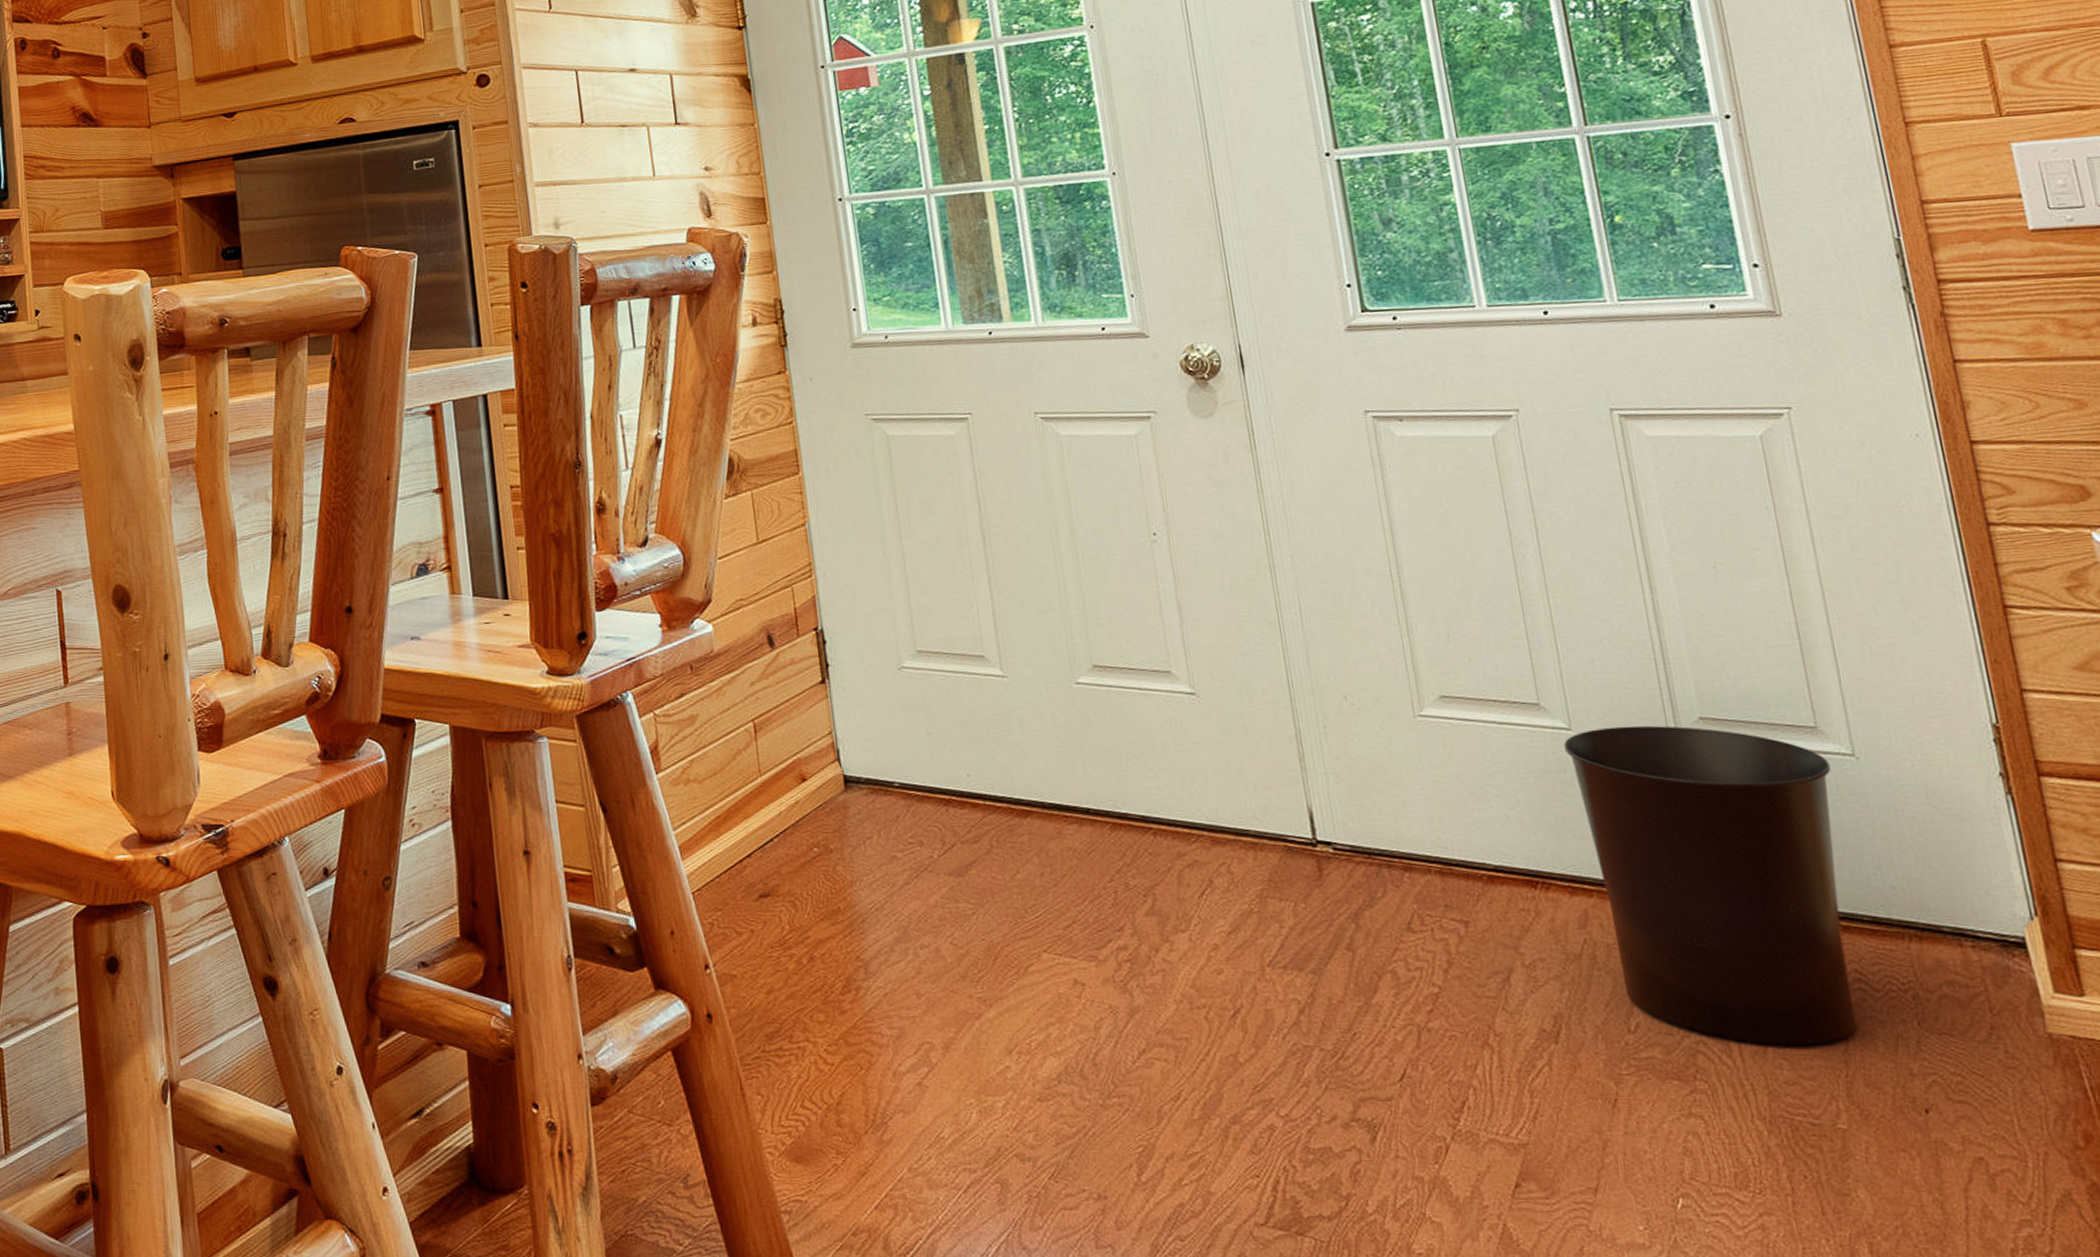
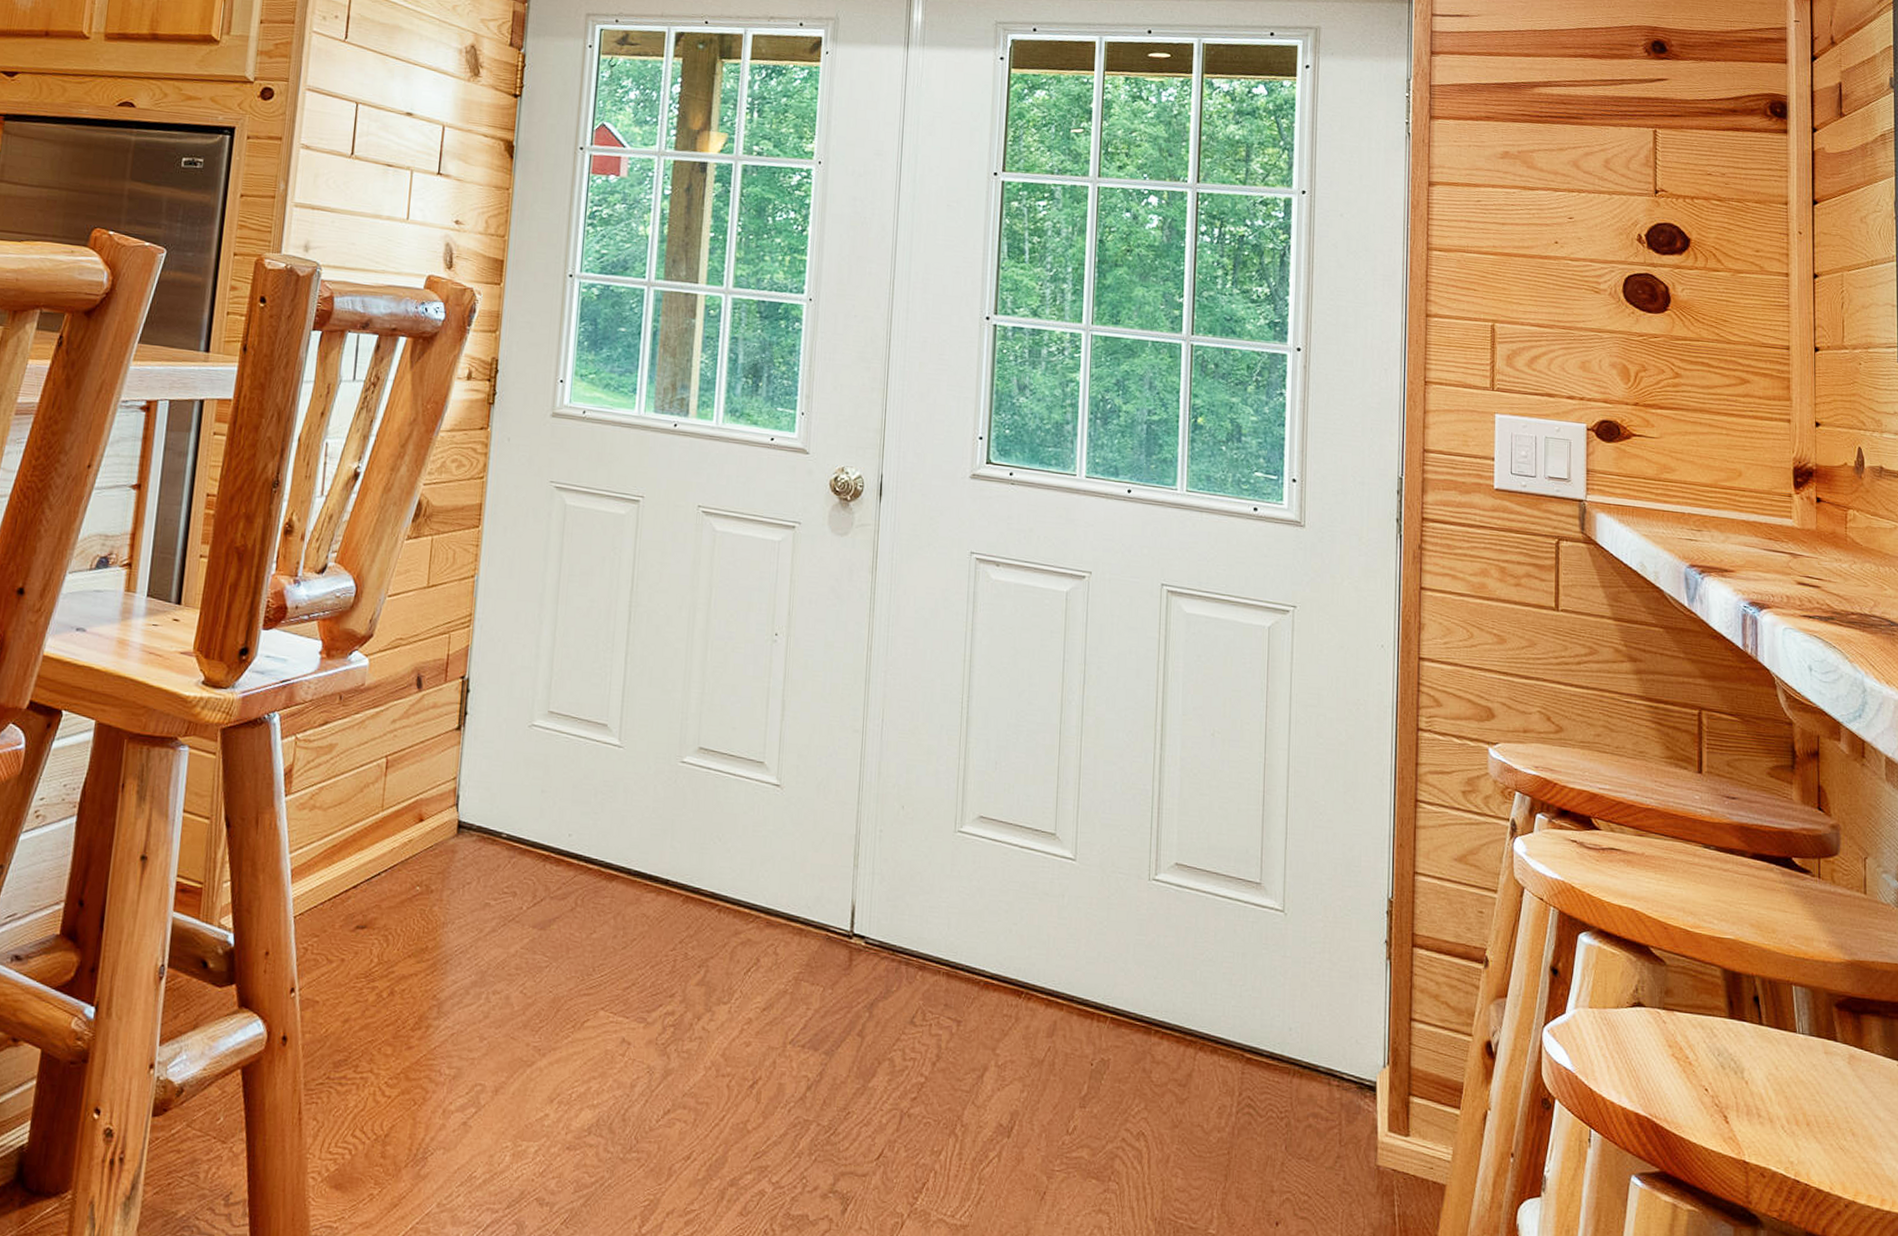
waste bin: present [1563,725,1857,1046] -> none [1067,862,1265,1158]

